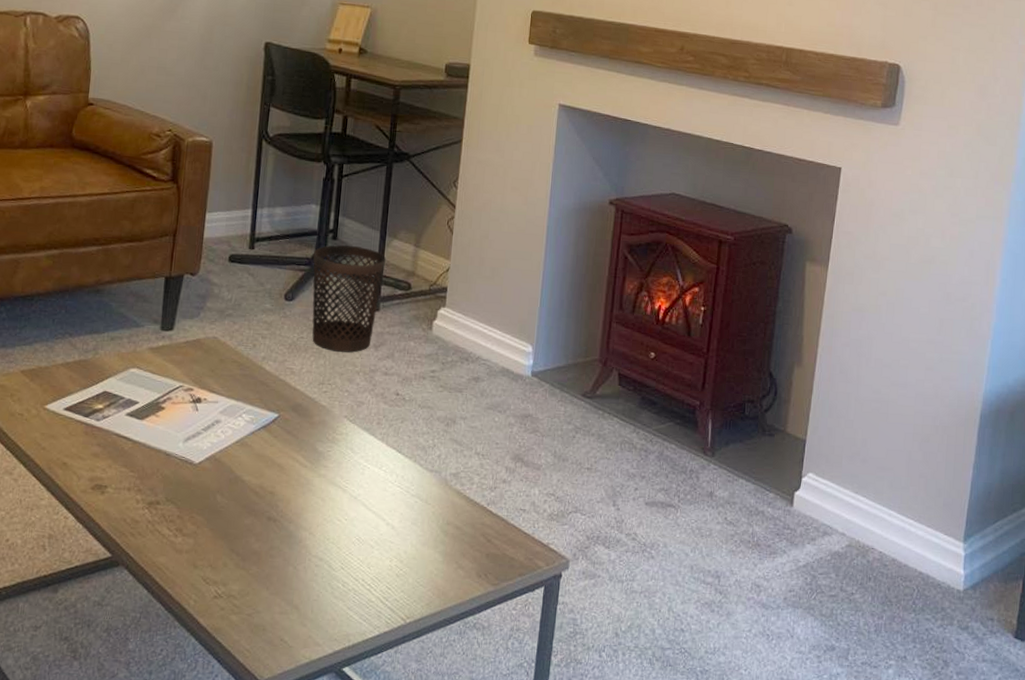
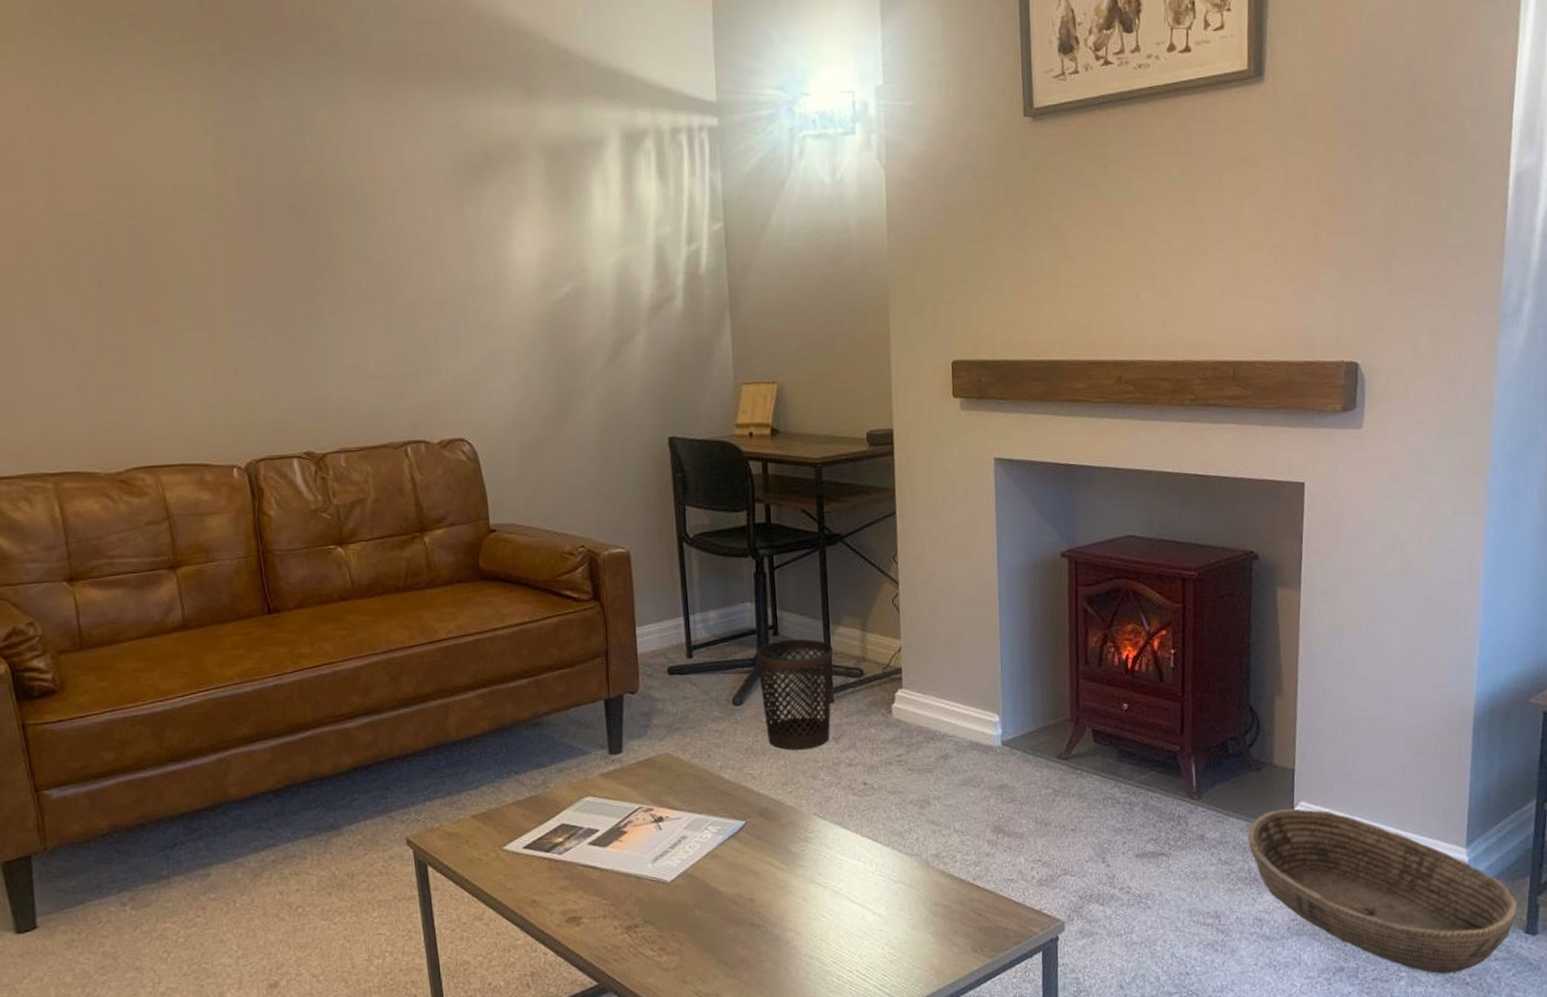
basket: none [755,477,1009,669] -> present [1248,808,1518,974]

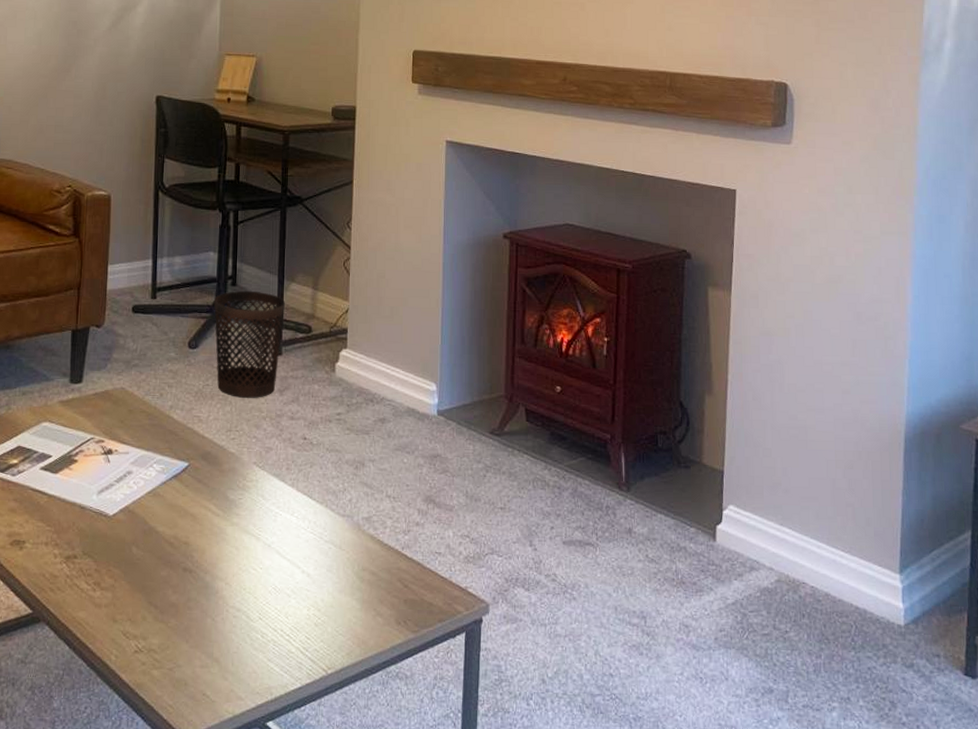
basket: present [1248,808,1518,974] -> none [676,511,955,710]

